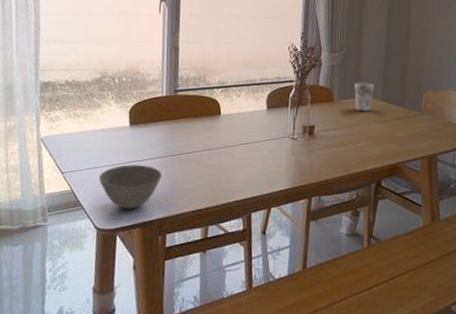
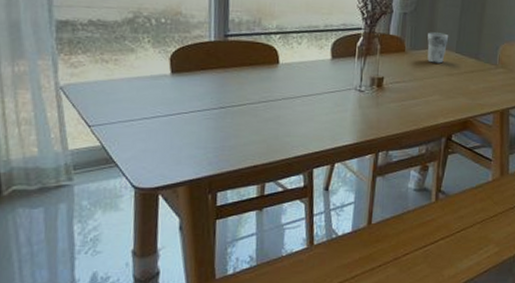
bowl: present [98,164,162,210] -> none [134,117,212,166]

